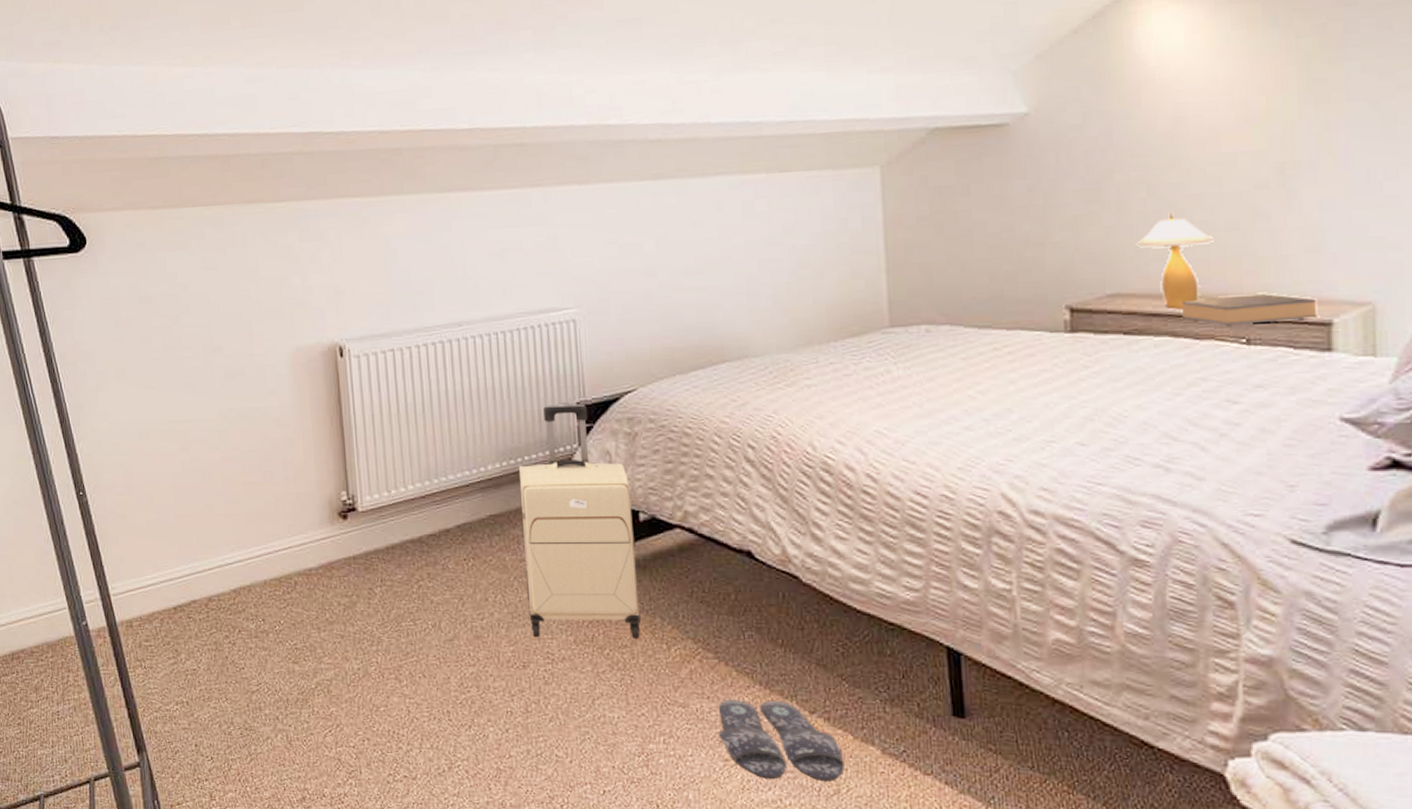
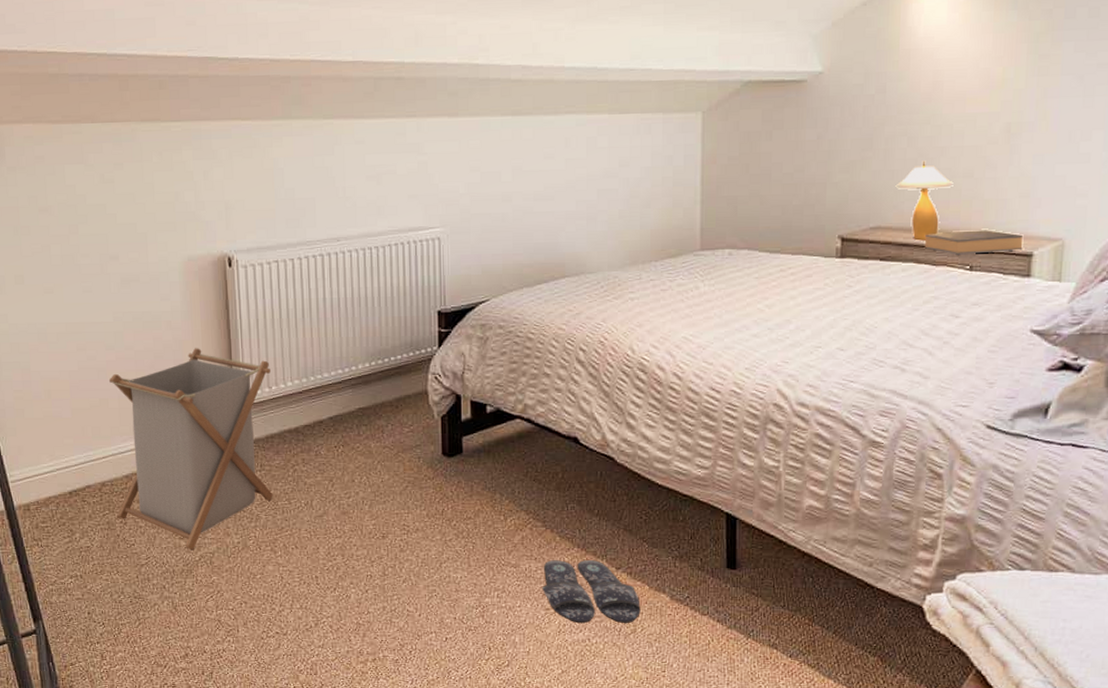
laundry basket: none [215,447,396,676] -> present [109,348,273,549]
suitcase: present [518,401,641,638] -> none [385,309,483,513]

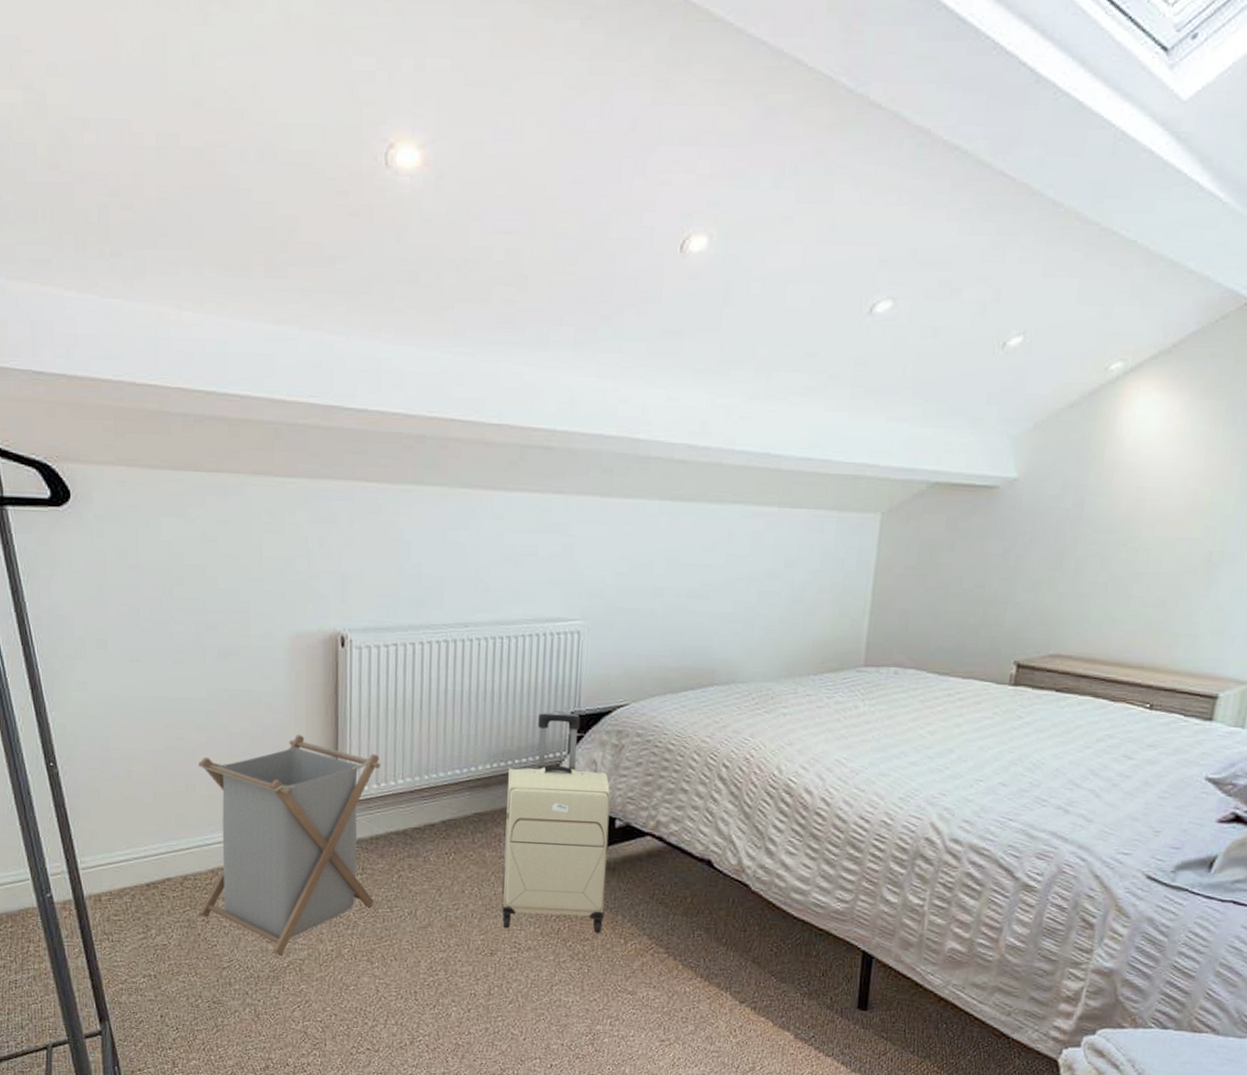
suitcase: none [385,309,483,513] -> present [502,710,611,933]
slippers: present [542,559,641,623] -> none [658,989,762,1060]
table lamp: present [897,160,953,241] -> none [1082,586,1144,674]
book: present [924,230,1024,256] -> none [1105,666,1211,693]

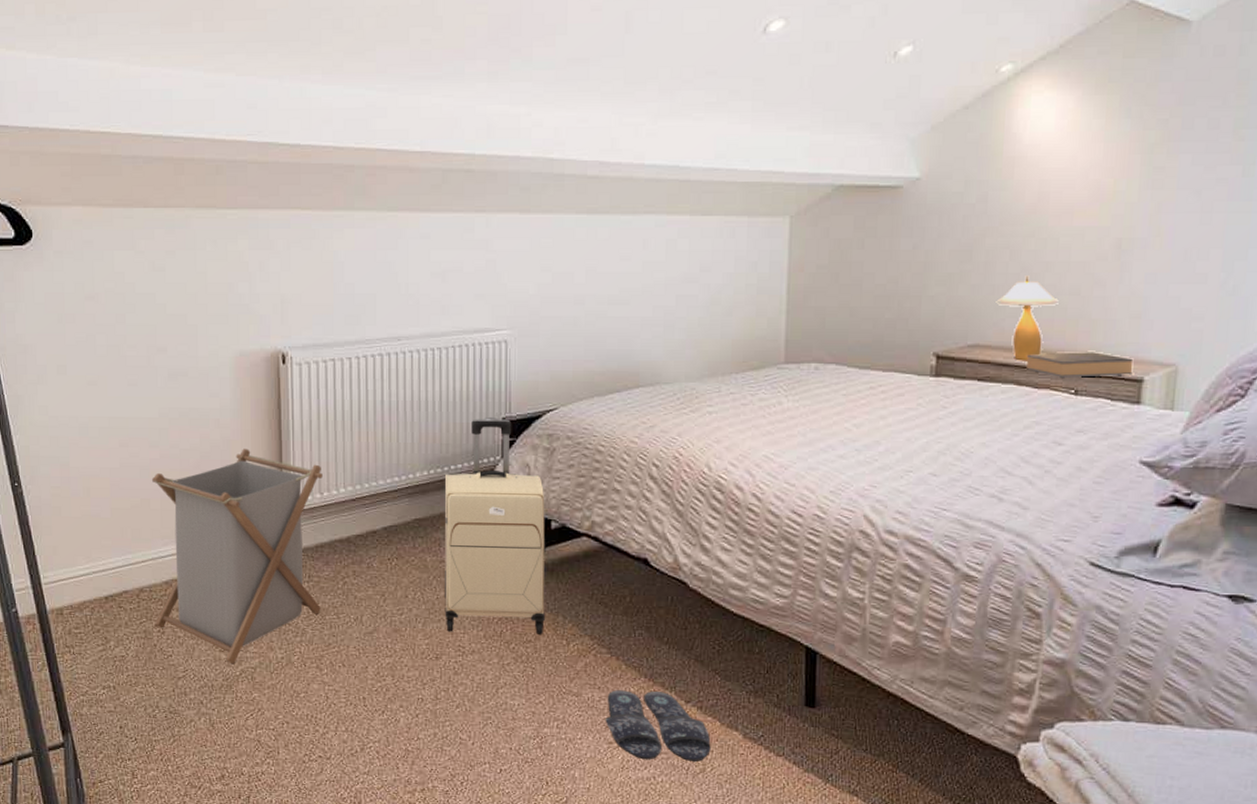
slippers: none [658,989,762,1060] -> present [605,690,711,761]
table lamp: none [1082,586,1144,674] -> present [997,275,1059,361]
book: none [1105,666,1211,693] -> present [1026,352,1134,379]

